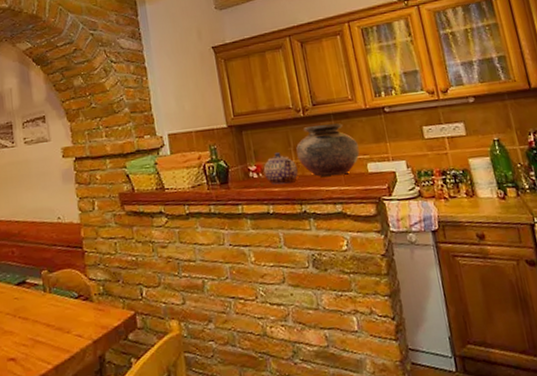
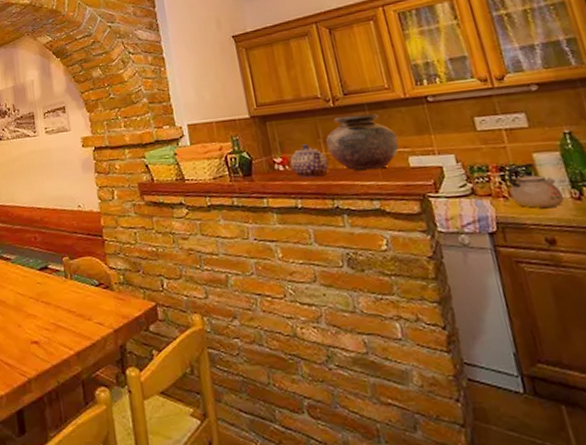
kettle: none [447,167,492,208] -> present [506,162,564,208]

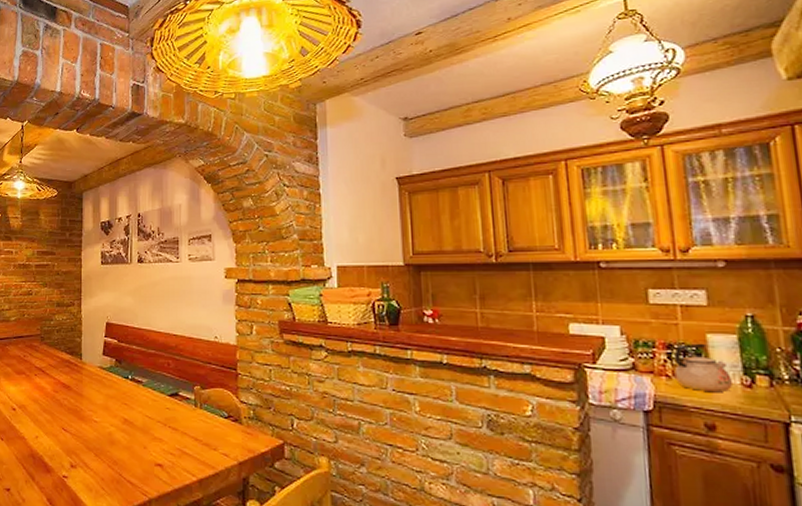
teapot: present [290,144,329,178] -> none [440,299,482,335]
vase: present [326,113,400,171] -> none [481,274,561,333]

